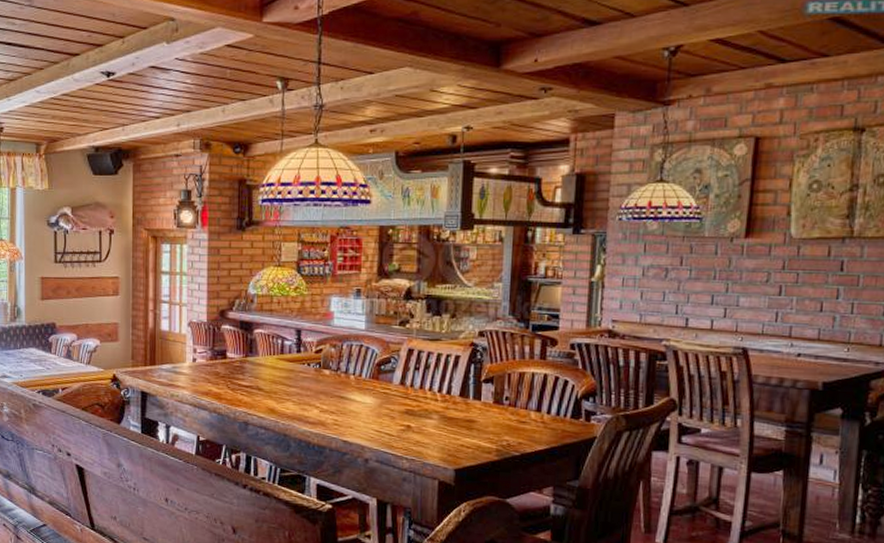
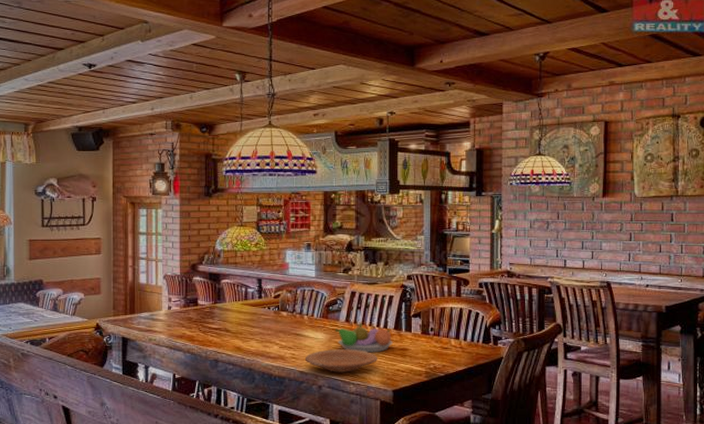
plate: none [349,416,437,445] -> present [304,349,377,372]
fruit bowl: none [386,387,457,423] -> present [334,323,393,353]

